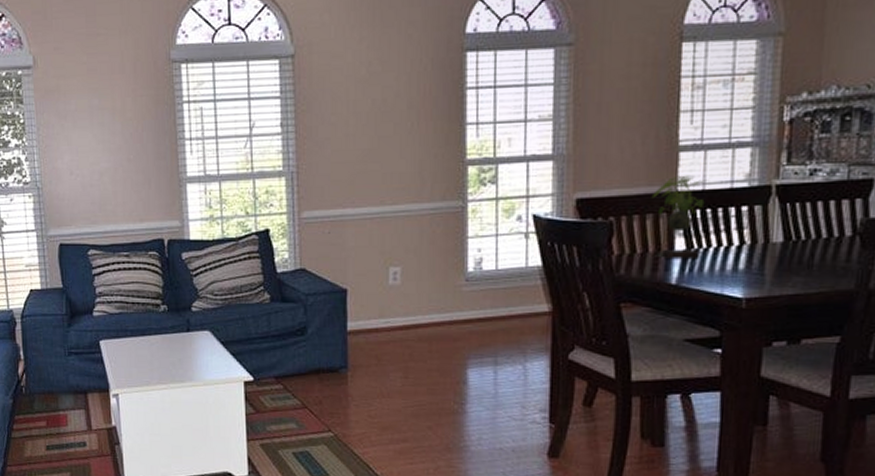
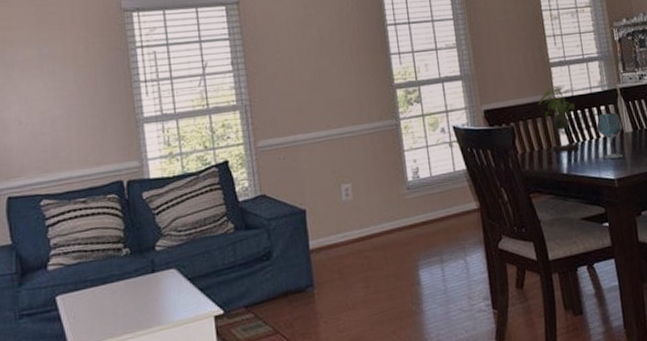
wine glass: none [730,215,770,274] -> present [597,112,623,160]

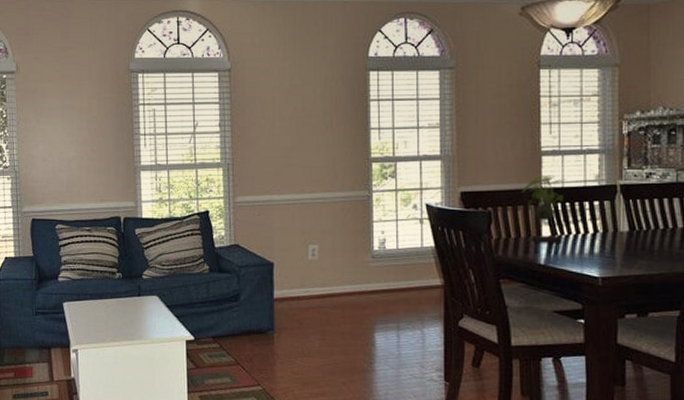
wine glass: present [597,112,623,160] -> none [586,209,618,258]

